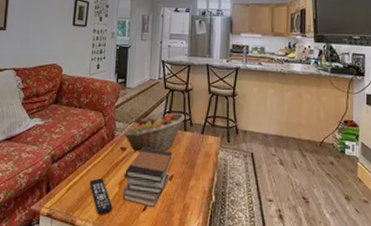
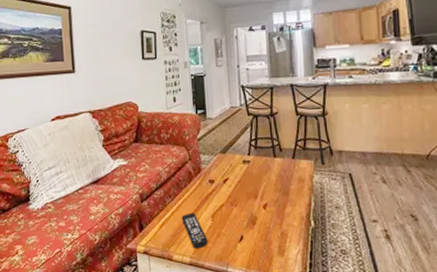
book stack: present [122,147,173,208] -> none [215,178,264,238]
fruit basket: present [123,113,186,152] -> none [210,140,274,183]

